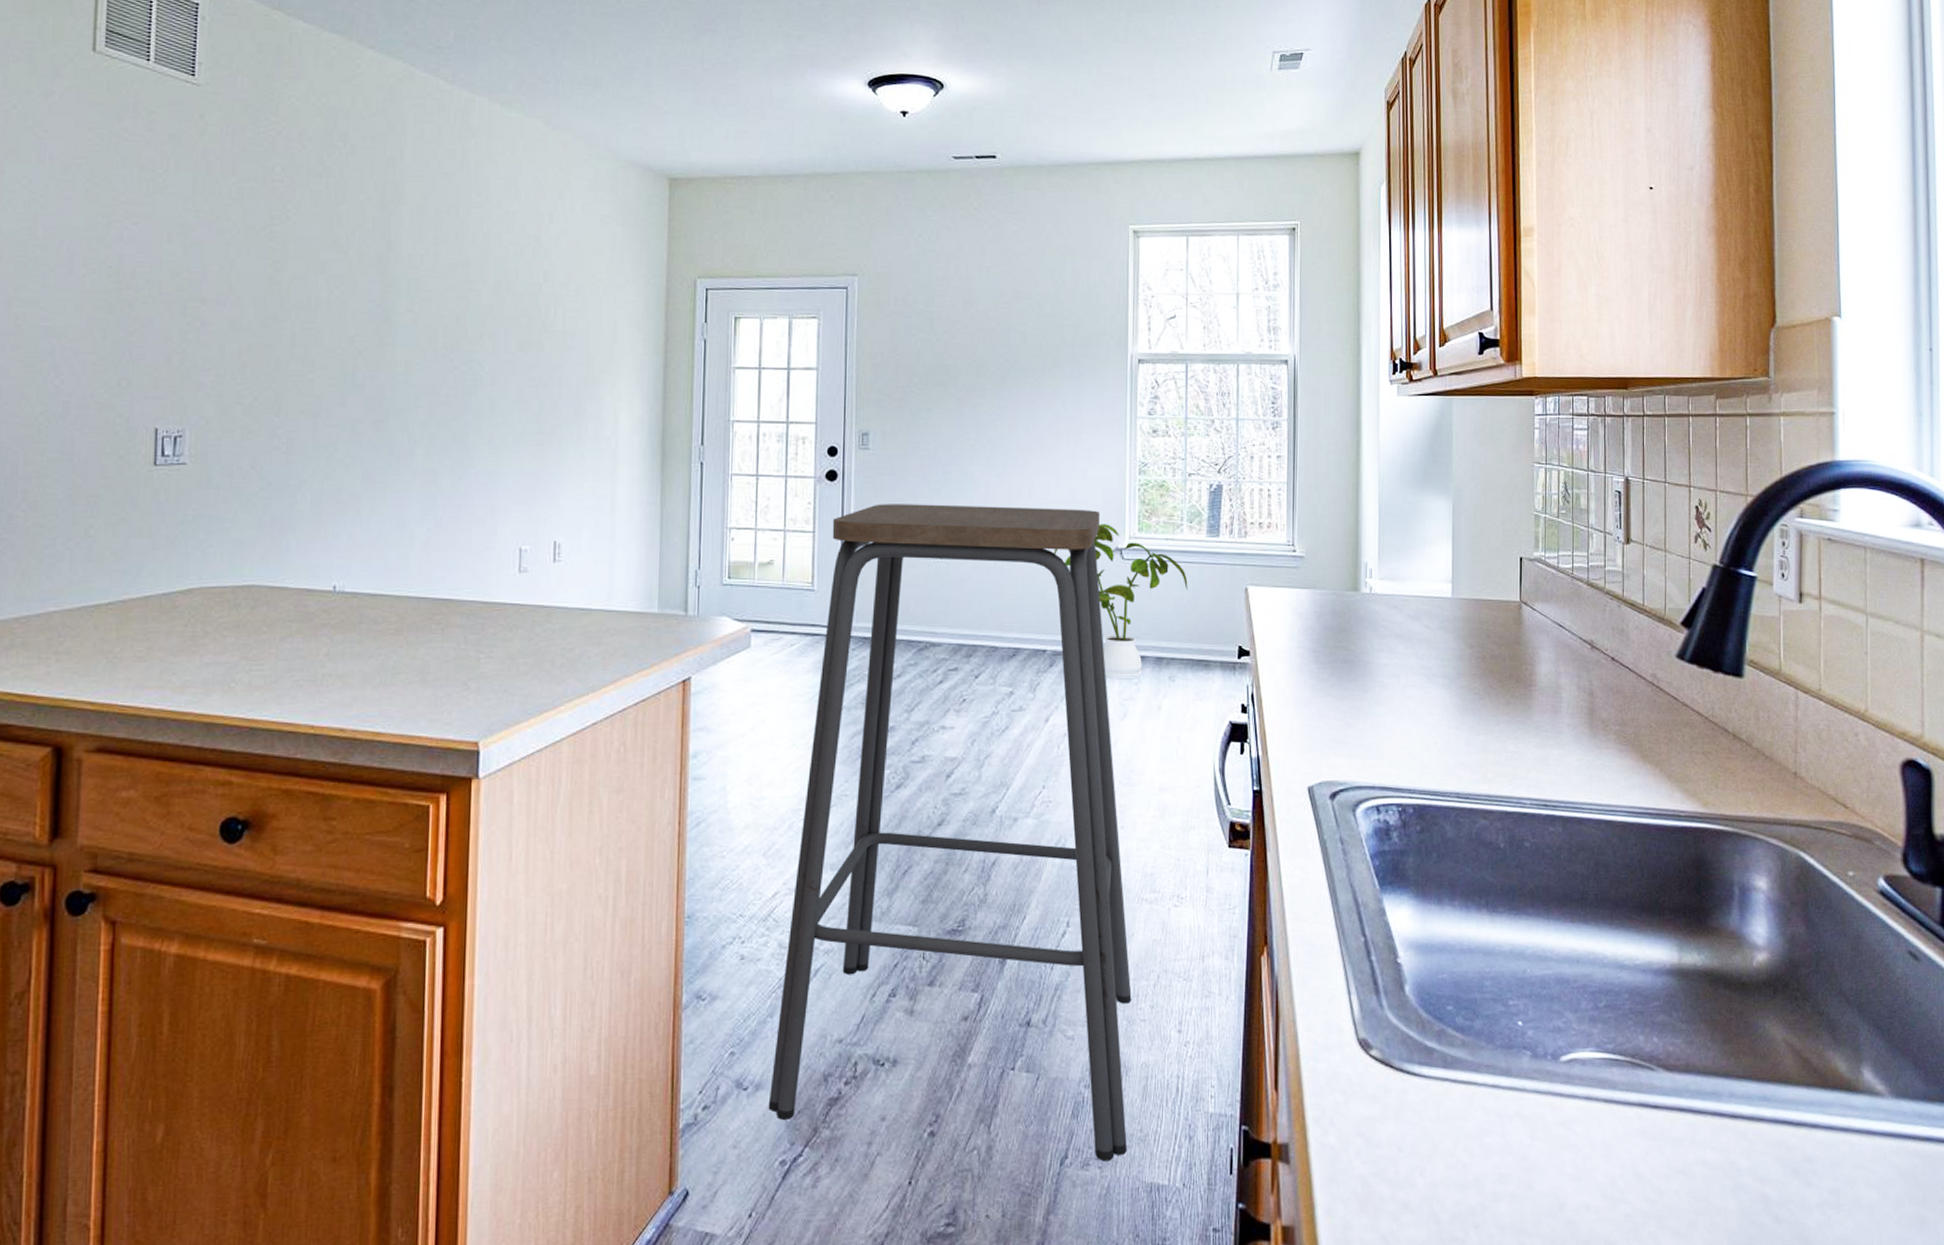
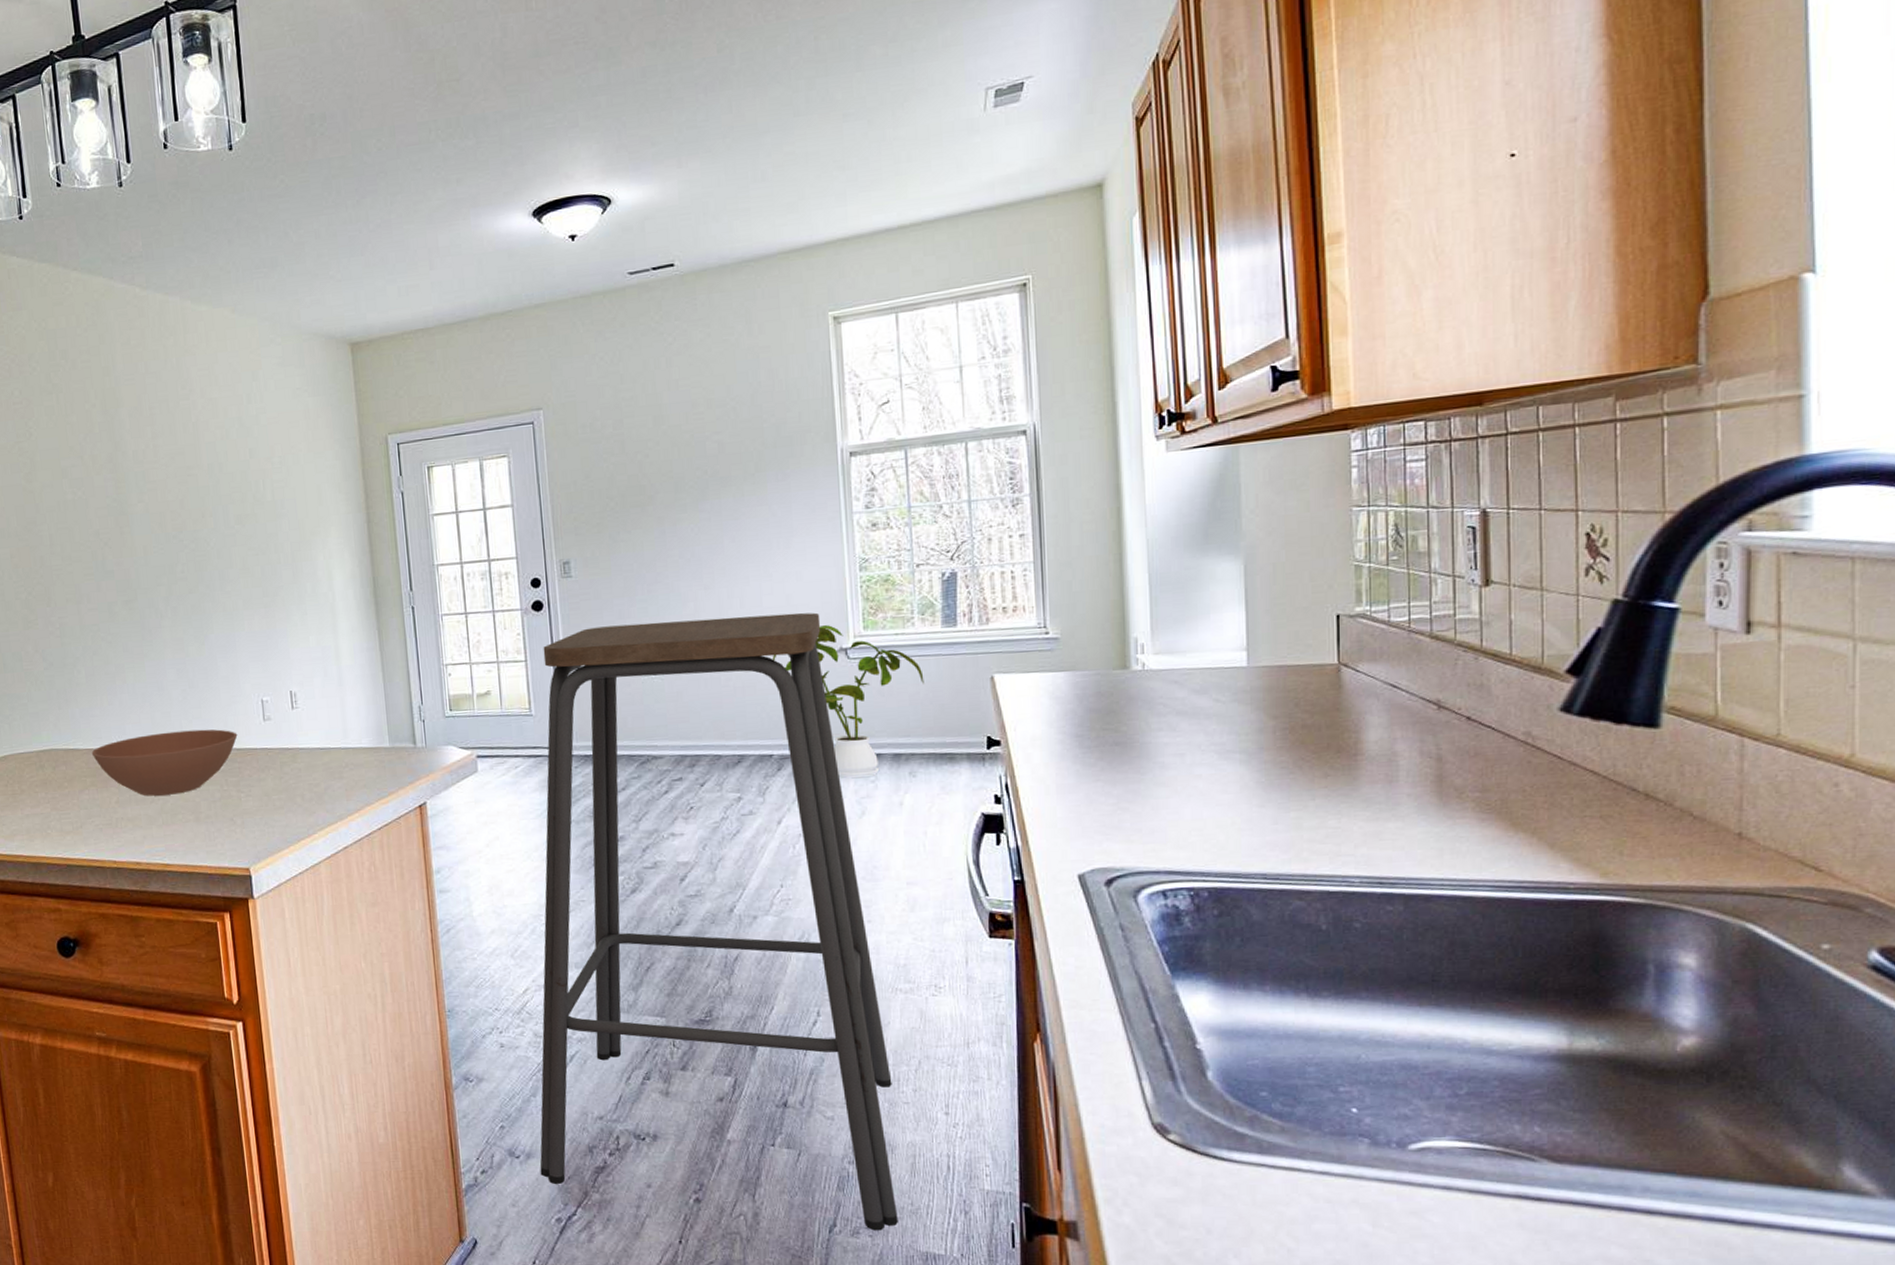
bowl: none [303,576,486,650] -> present [91,729,238,796]

